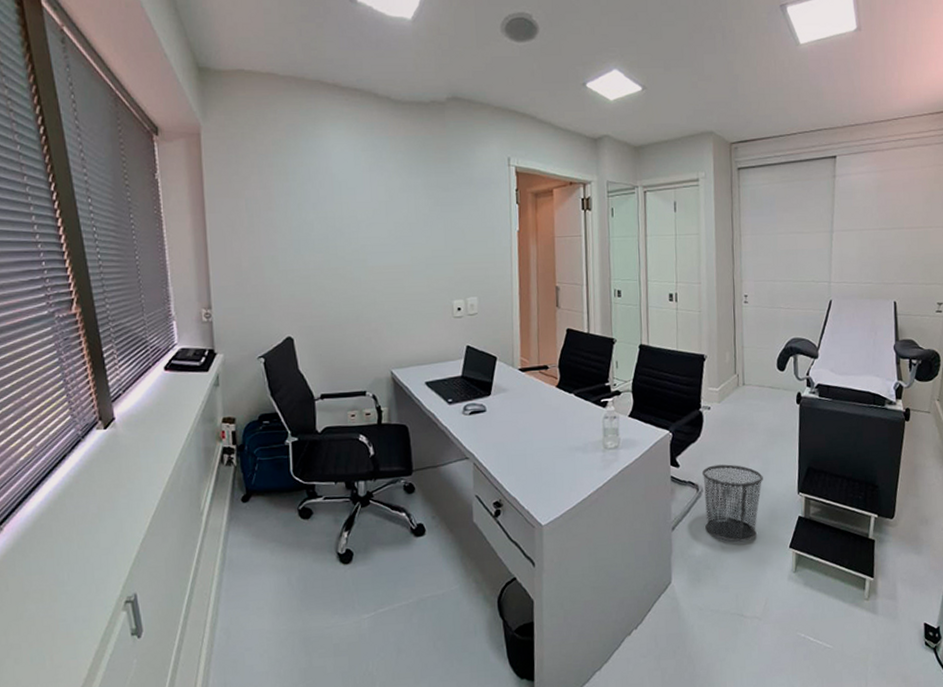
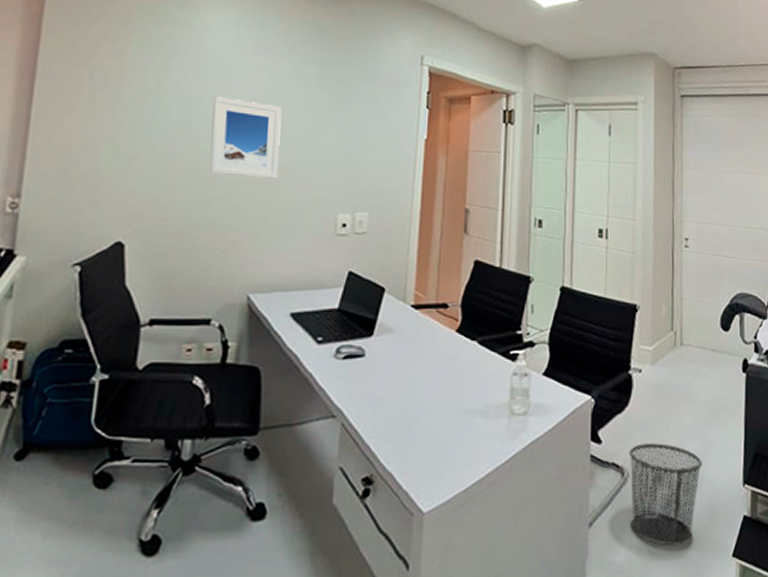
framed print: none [343,212,402,277] -> present [209,96,282,179]

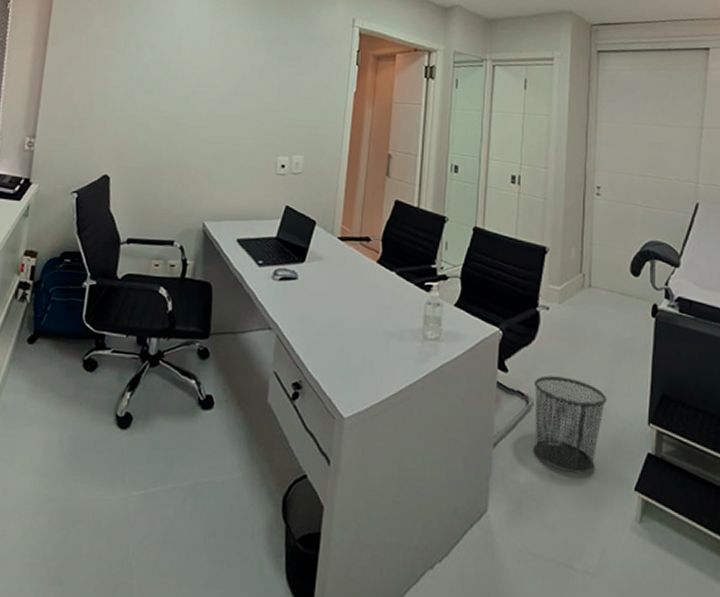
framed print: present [209,96,282,179] -> none [175,56,234,126]

